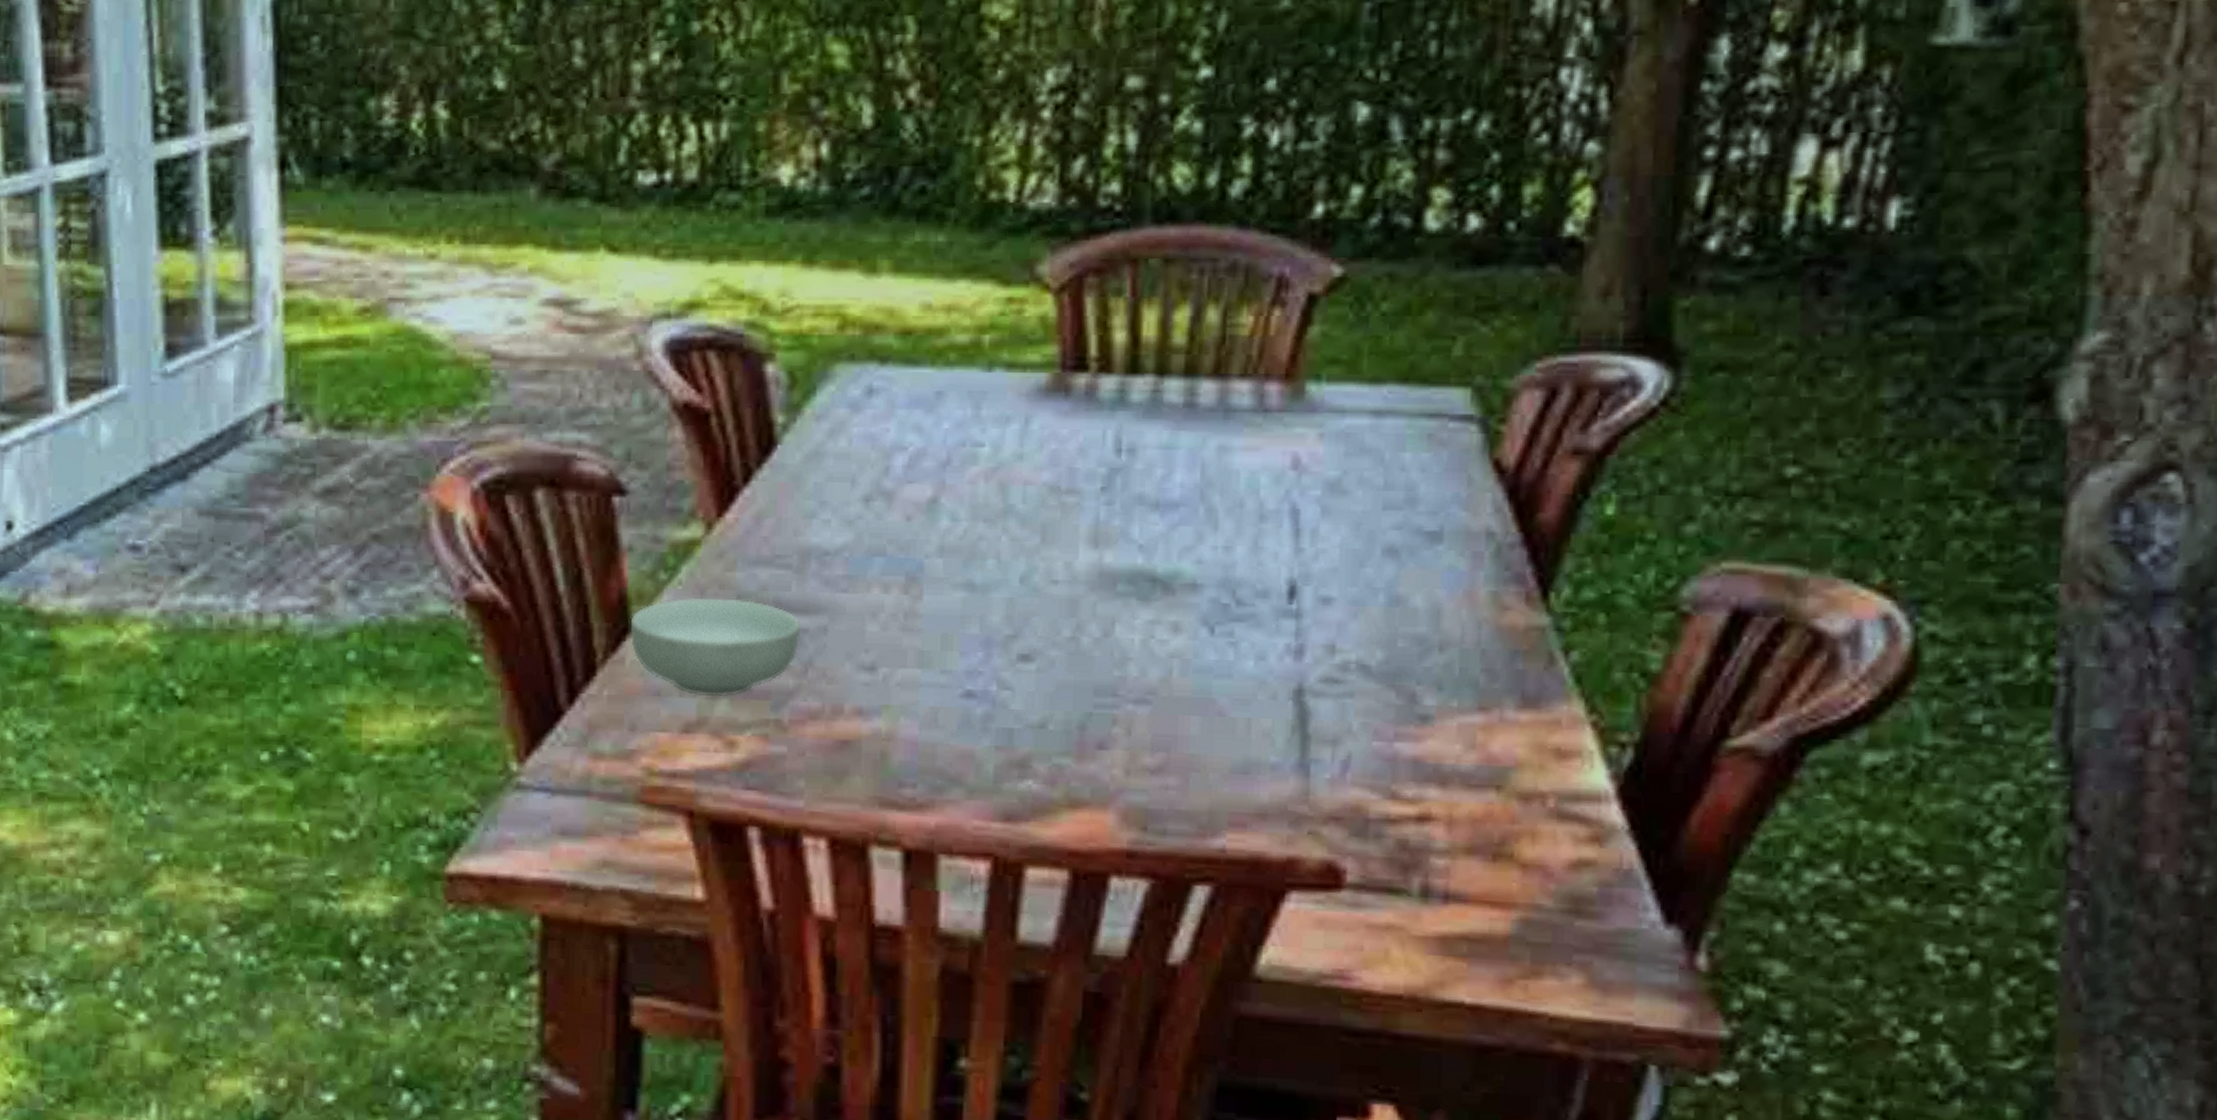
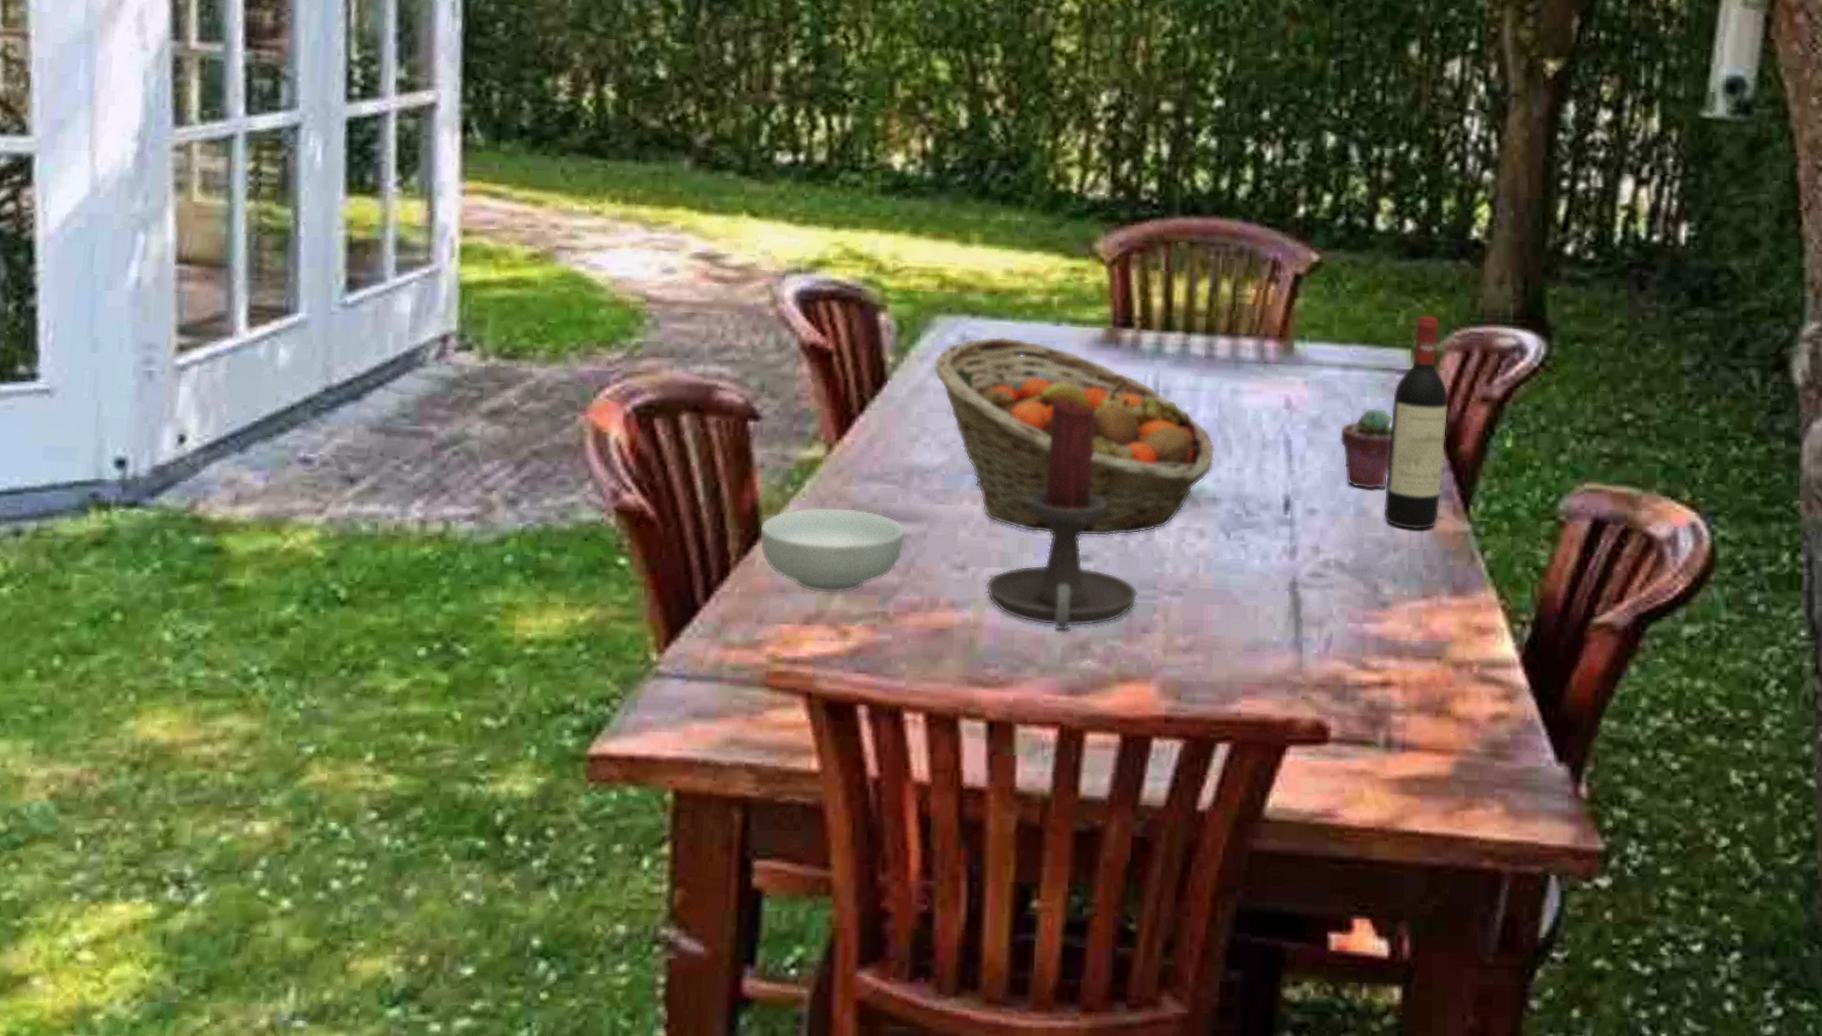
fruit basket: none [833,387,1196,632] -> present [934,336,1216,536]
candle holder: none [900,464,1093,744] -> present [986,399,1139,630]
potted succulent: none [1366,465,1442,573] -> present [1339,407,1392,490]
wine bottle: none [1426,342,1524,623] -> present [1383,316,1449,529]

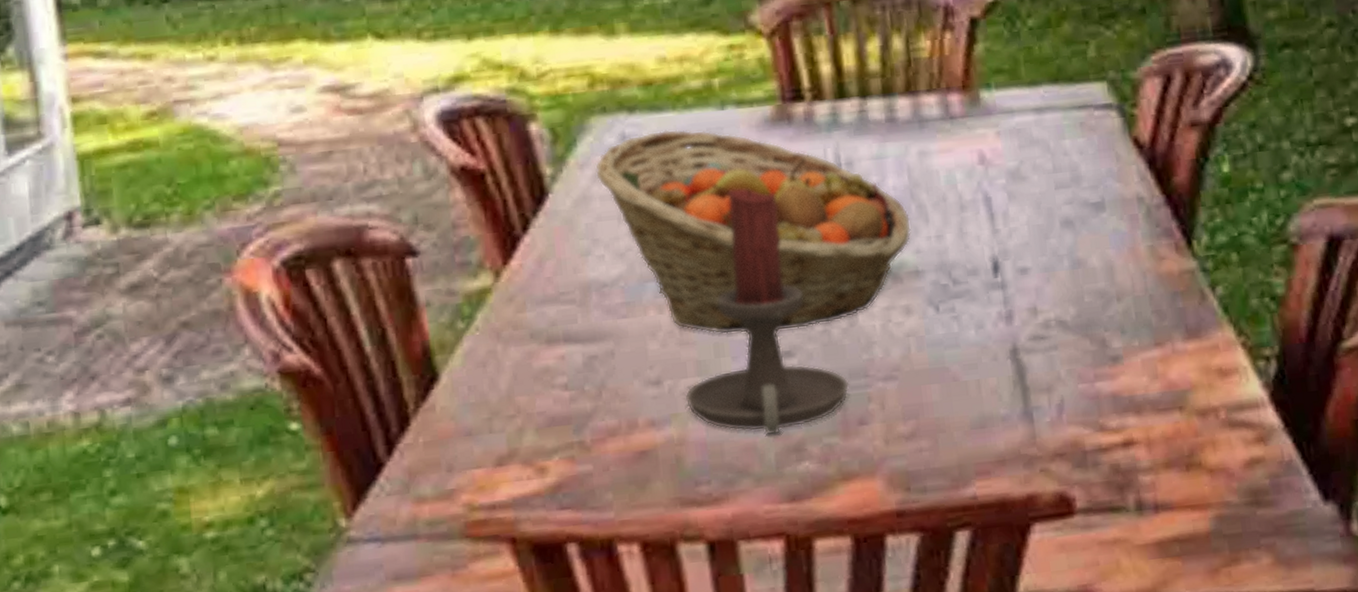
cereal bowl: present [759,507,905,593] -> none [435,336,592,431]
potted succulent: present [1339,407,1392,490] -> none [1041,149,1100,239]
wine bottle: present [1383,316,1449,529] -> none [1093,42,1161,275]

